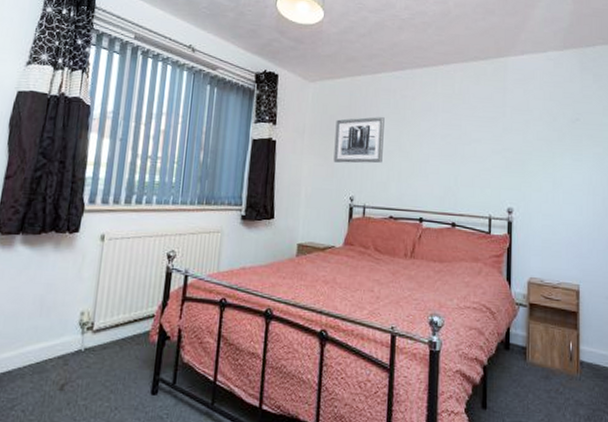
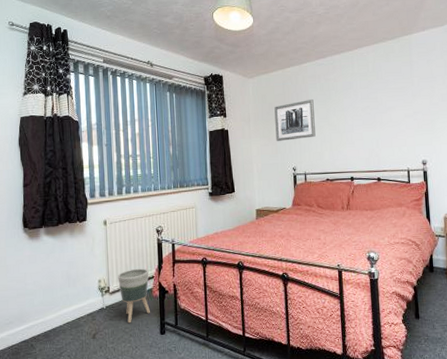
planter: none [106,302,149,375] -> present [118,268,150,324]

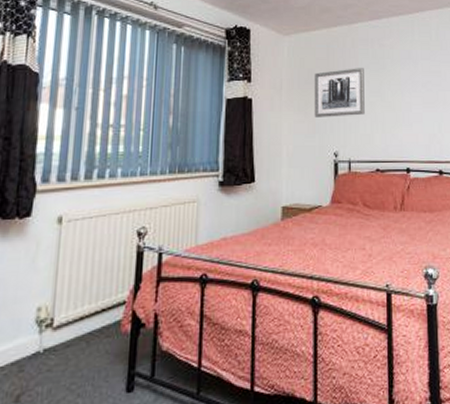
planter: present [118,268,150,324] -> none [68,289,119,376]

